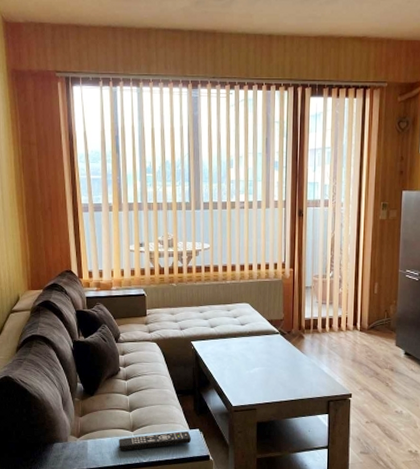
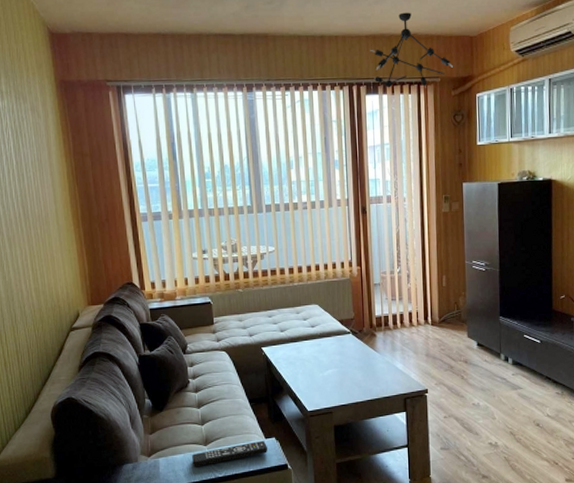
ceiling light fixture: none [318,14,402,94] -> present [370,12,454,89]

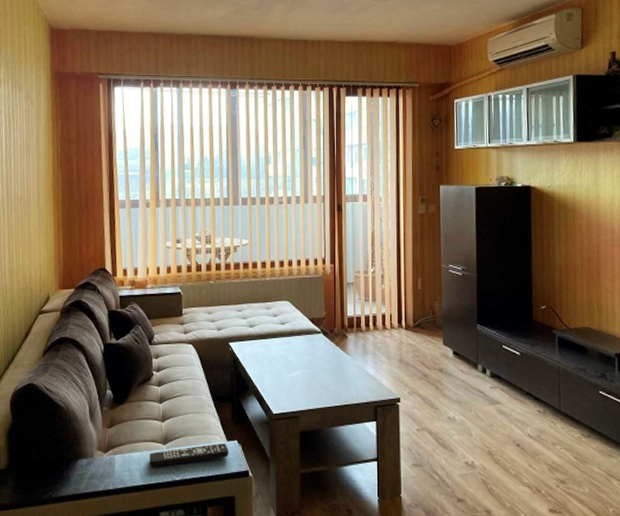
ceiling light fixture: present [370,12,454,89] -> none [351,21,432,93]

